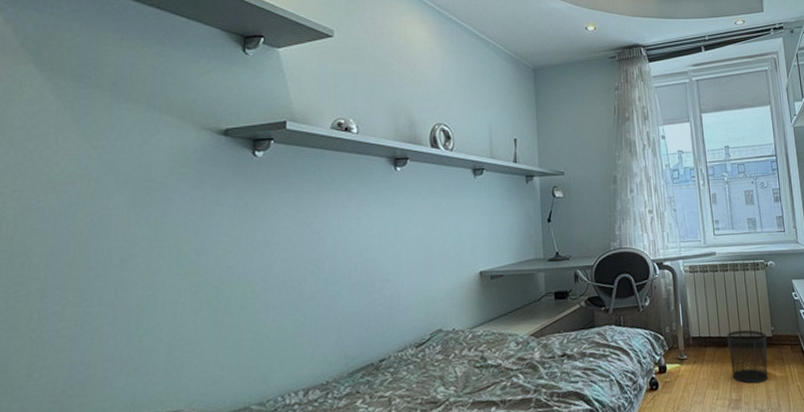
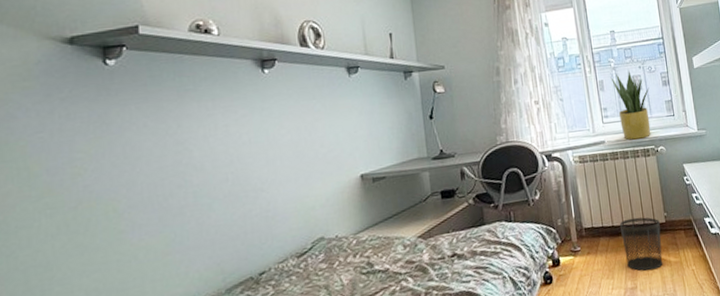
planter: none [723,185,761,253] -> present [610,70,651,140]

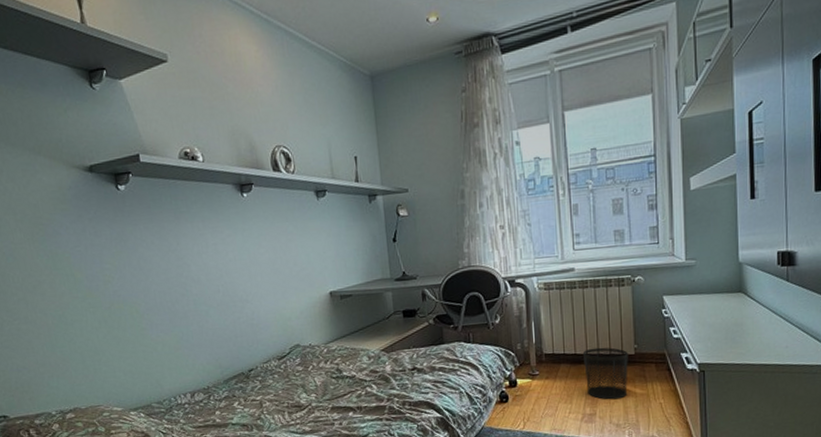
planter: present [610,70,651,140] -> none [587,193,632,269]

